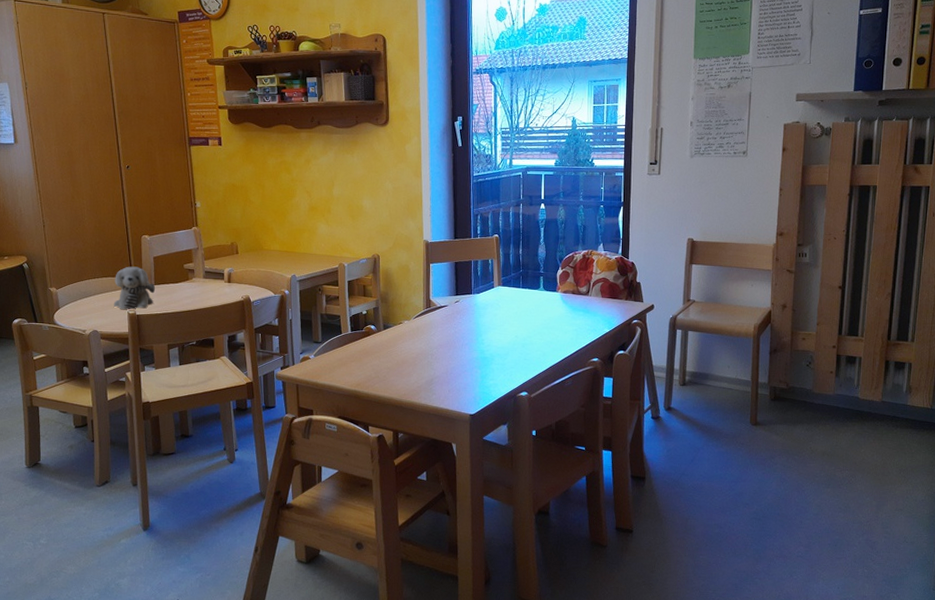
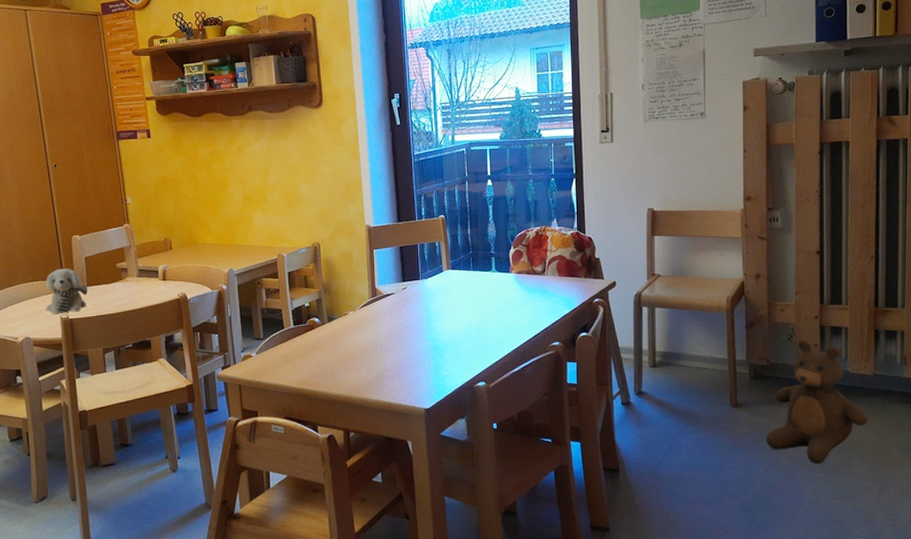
teddy bear: none [780,367,873,480] -> present [766,340,868,464]

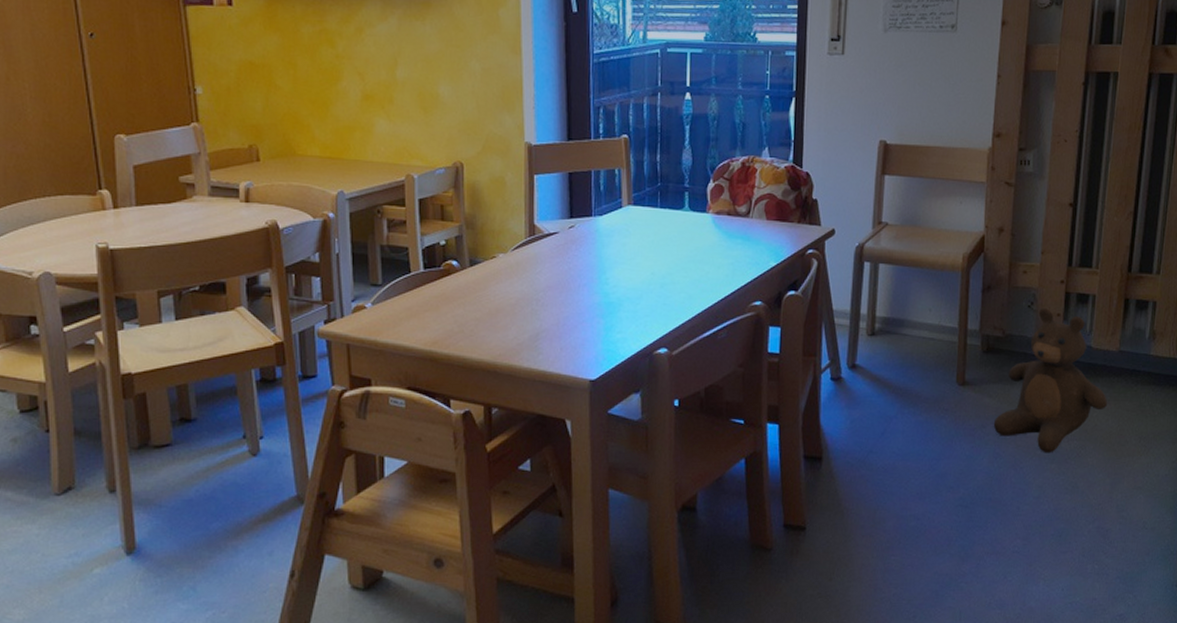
plush toy: present [45,268,88,314] -> none [74,179,138,241]

